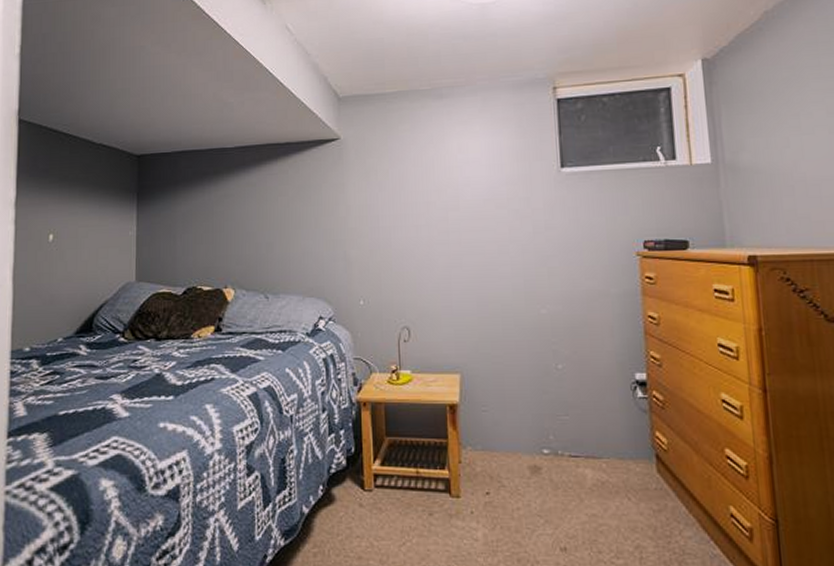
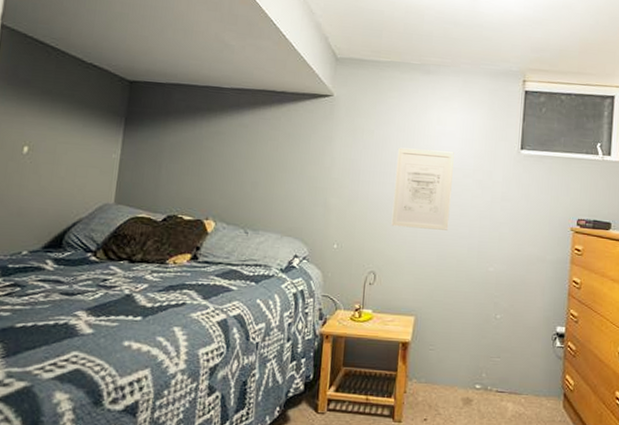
wall art: none [417,181,487,274] -> present [391,147,454,231]

